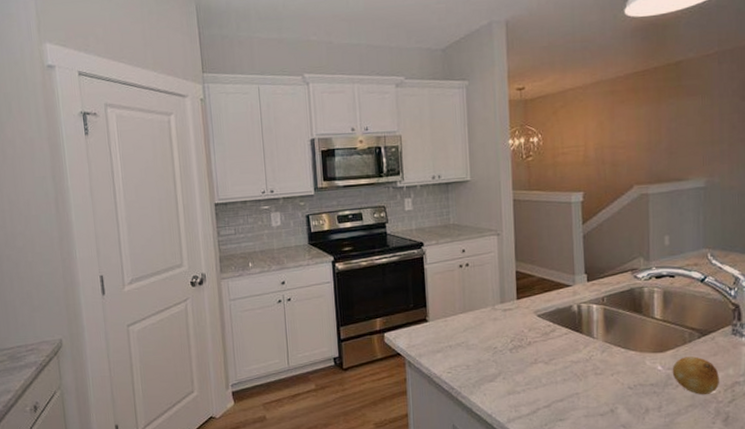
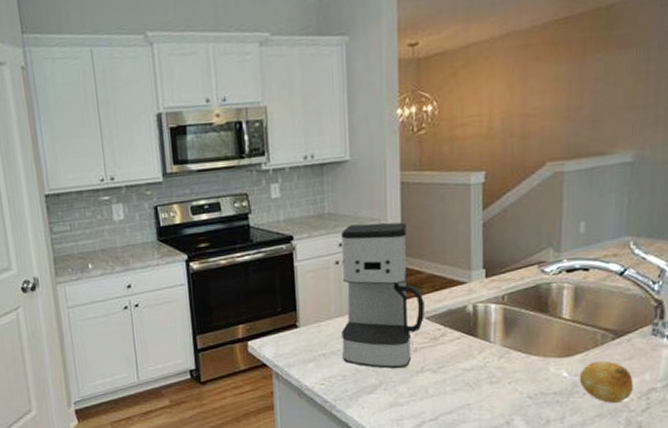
coffee maker: none [463,233,536,360] -> present [340,222,424,369]

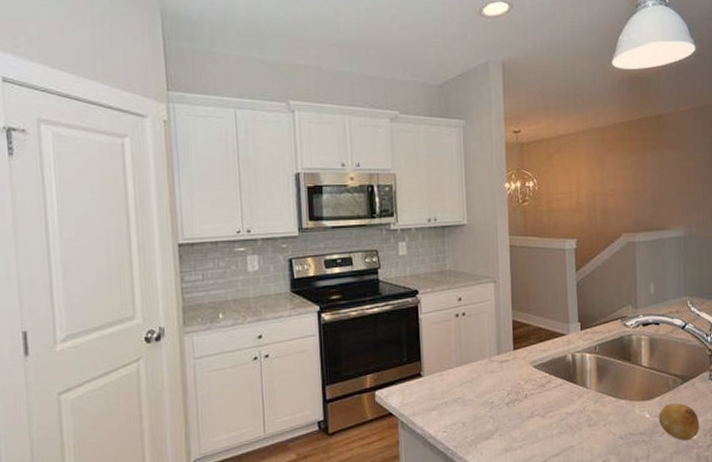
coffee maker: present [340,222,424,369] -> none [460,280,532,415]

